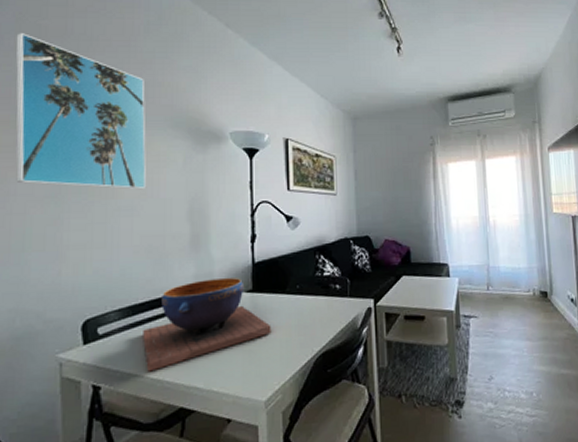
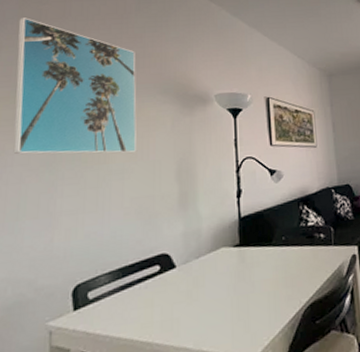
decorative bowl: present [143,278,272,372] -> none [133,233,259,335]

